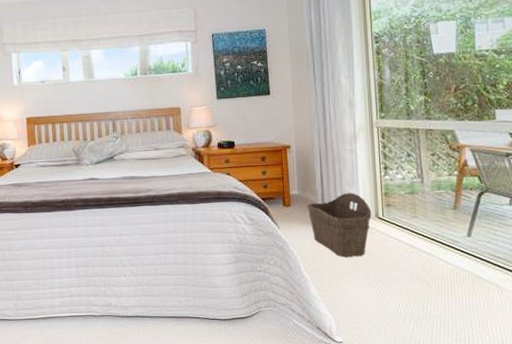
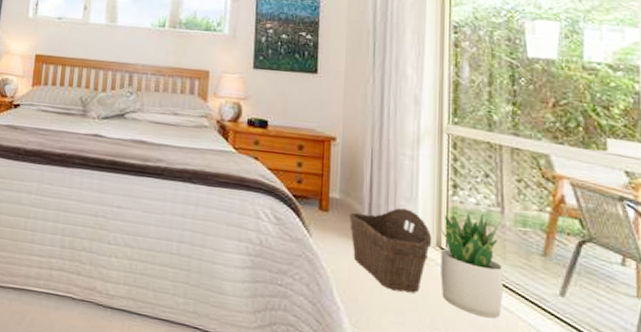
planter: none [376,185,427,264] -> present [439,213,503,319]

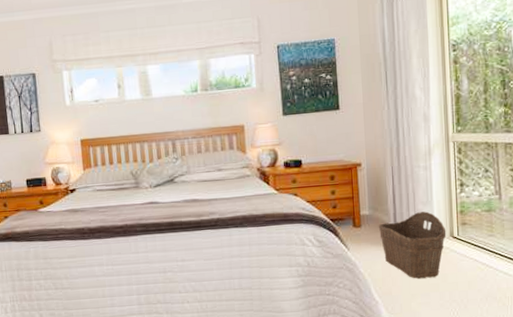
planter: present [439,213,503,319] -> none [451,202,503,284]

